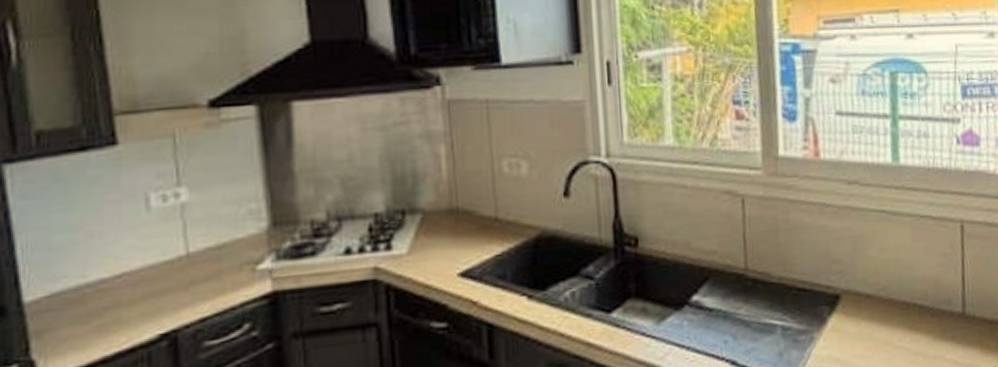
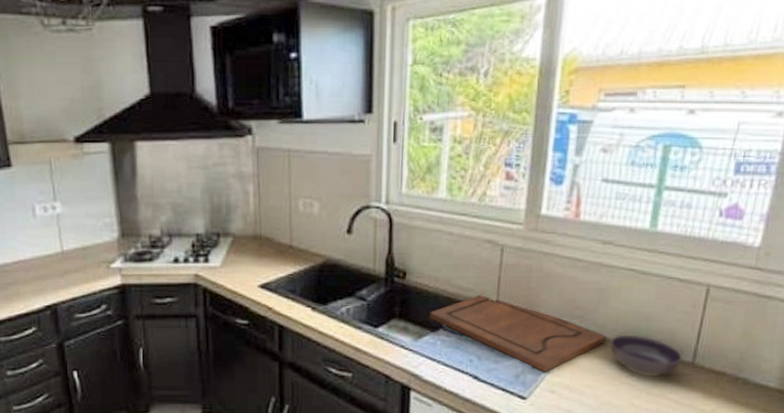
cutting board: none [671,255,869,346] -> present [430,293,605,372]
bowl: none [874,287,953,336] -> present [610,334,683,377]

